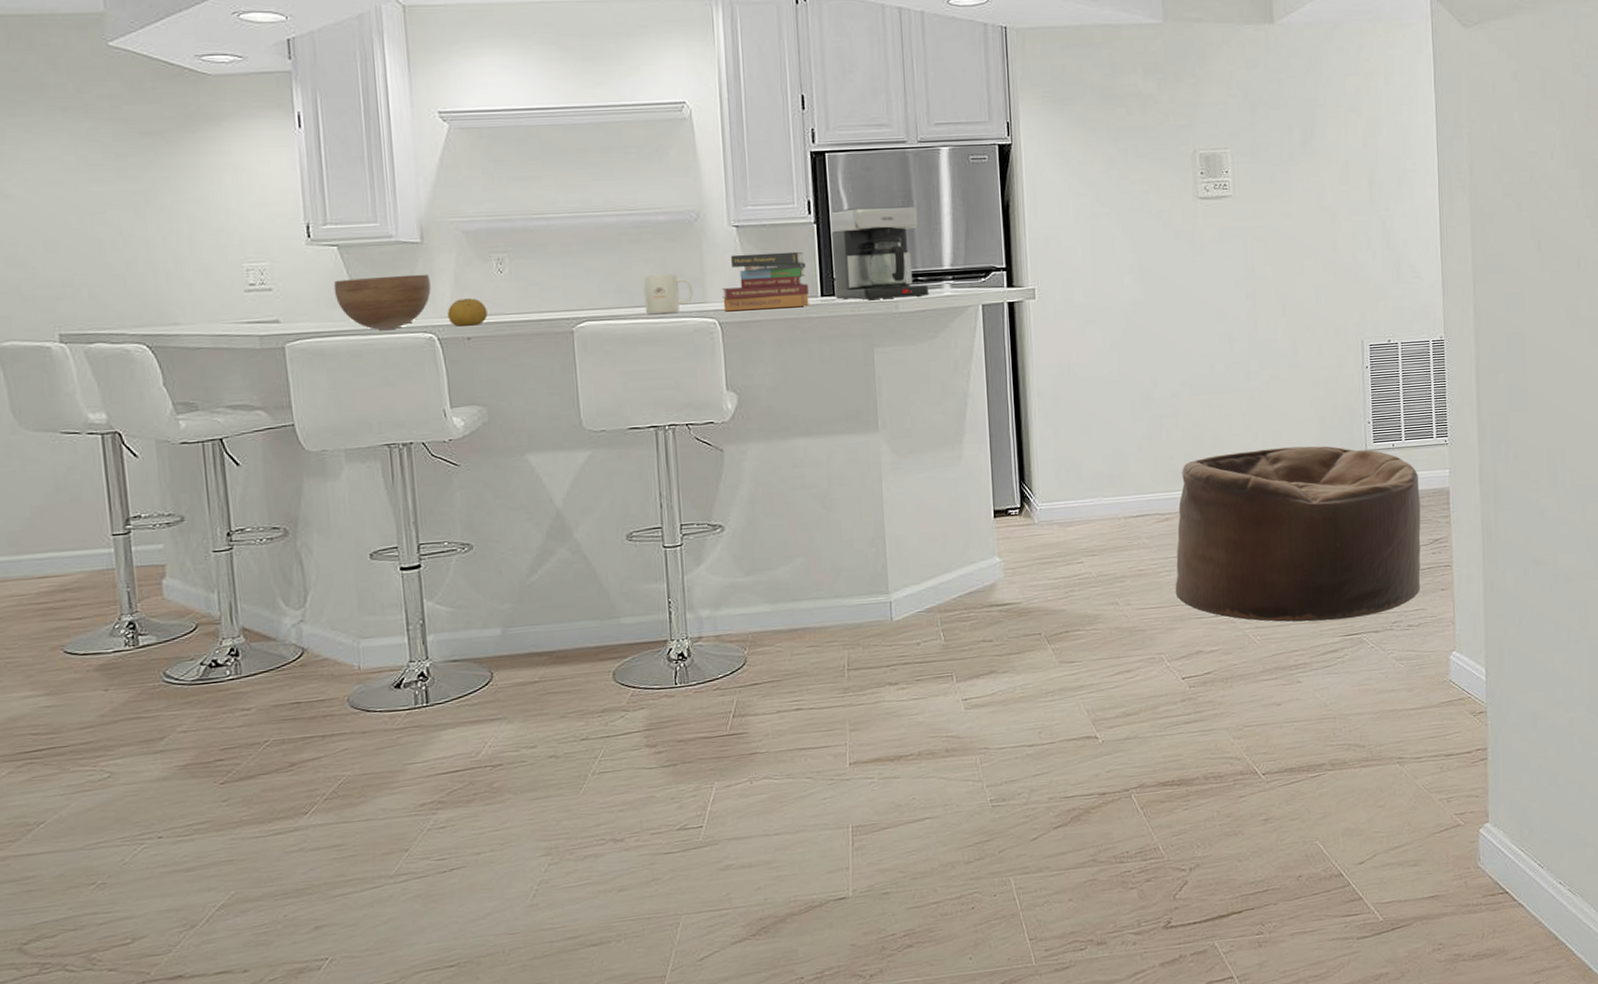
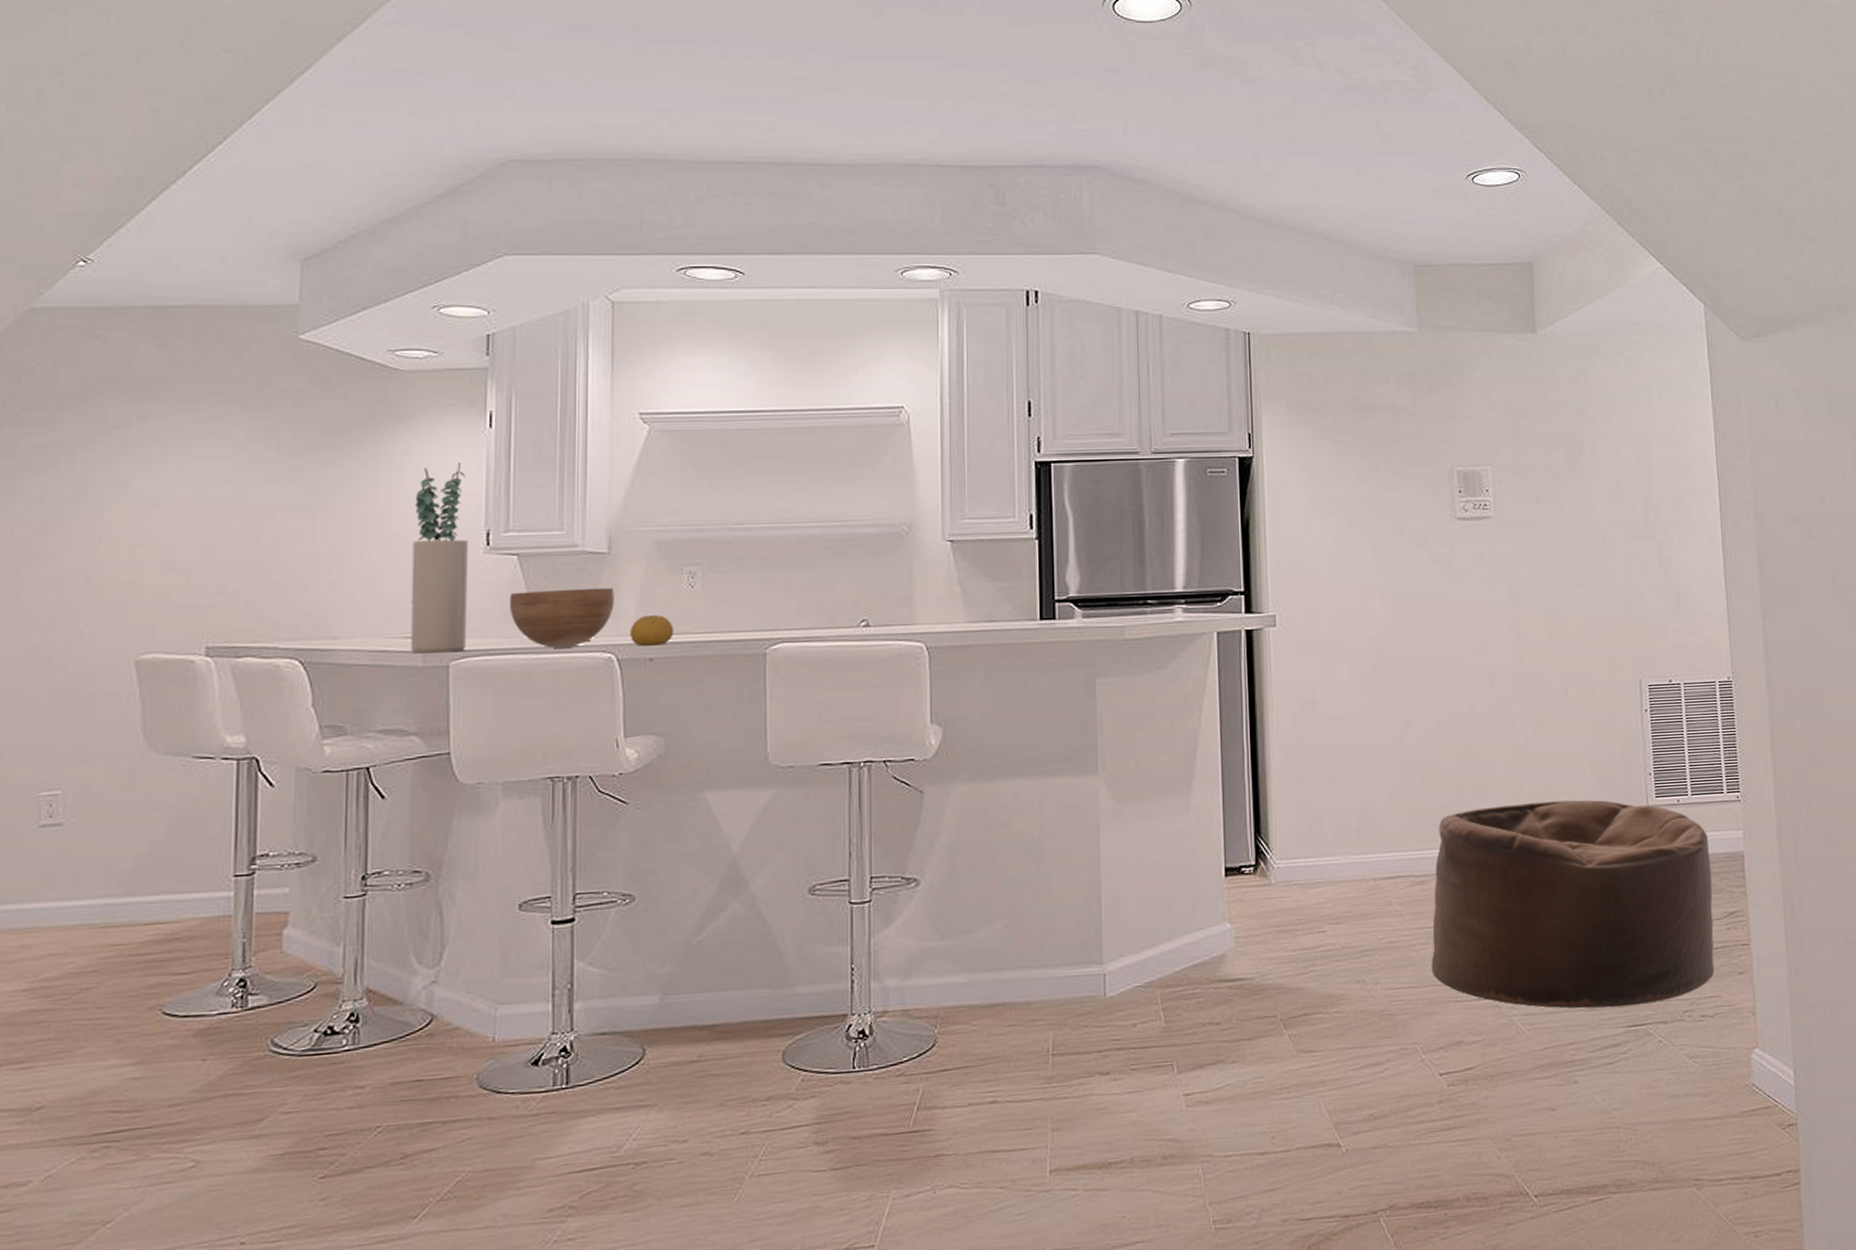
vase: none [236,161,298,337] -> present [410,463,469,654]
mug: present [643,273,694,314] -> none [846,591,901,636]
books: present [722,251,810,312] -> none [932,569,1028,635]
coffee maker: present [831,206,929,301] -> none [1053,522,1159,625]

